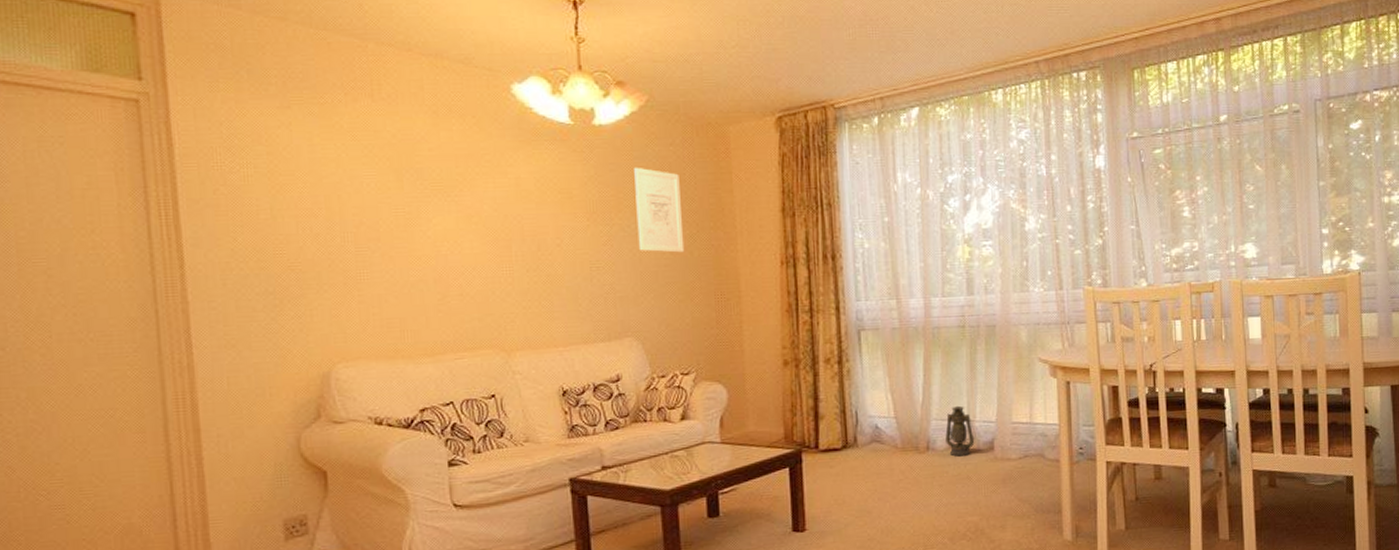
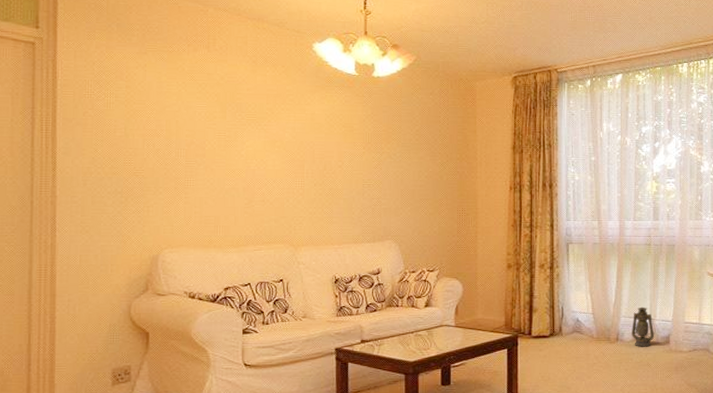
wall art: present [634,167,685,253] -> none [401,109,437,177]

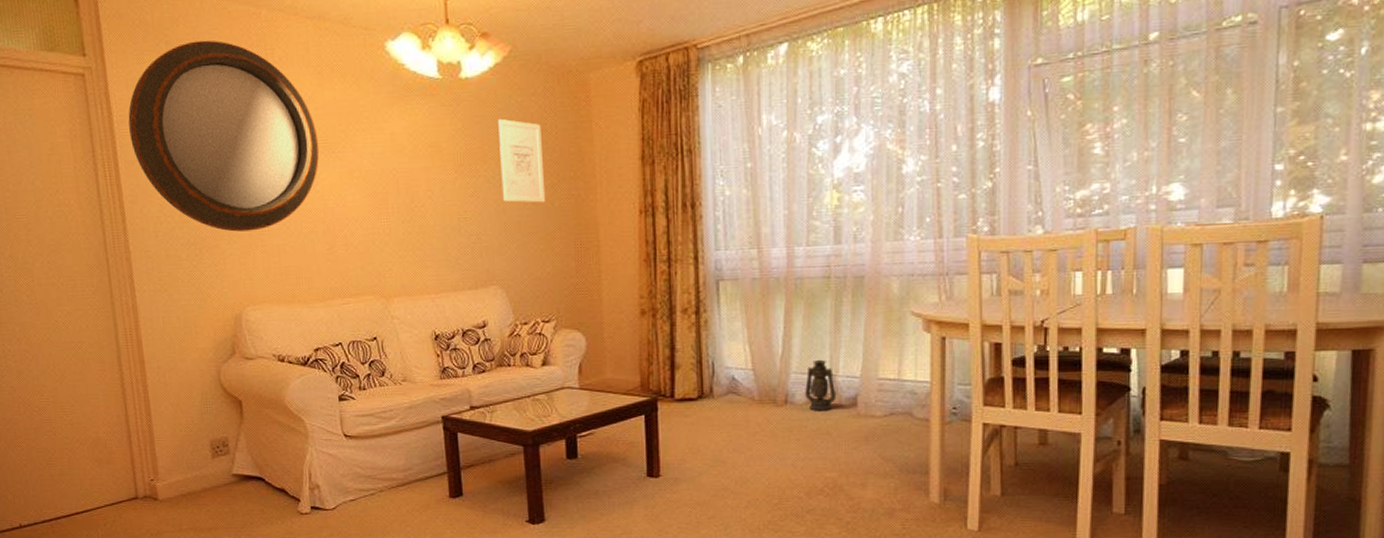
home mirror: none [72,26,248,185] -> present [128,40,320,232]
wall art: none [401,109,437,177] -> present [498,118,546,203]

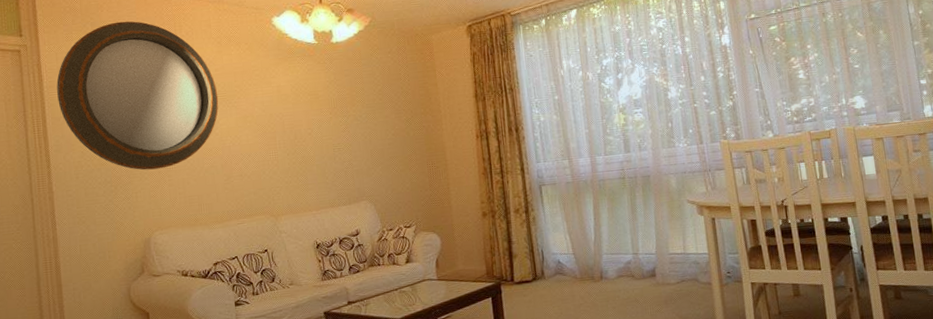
wall art: present [498,118,546,203] -> none [363,71,403,134]
lantern: present [805,359,838,411] -> none [615,242,640,284]

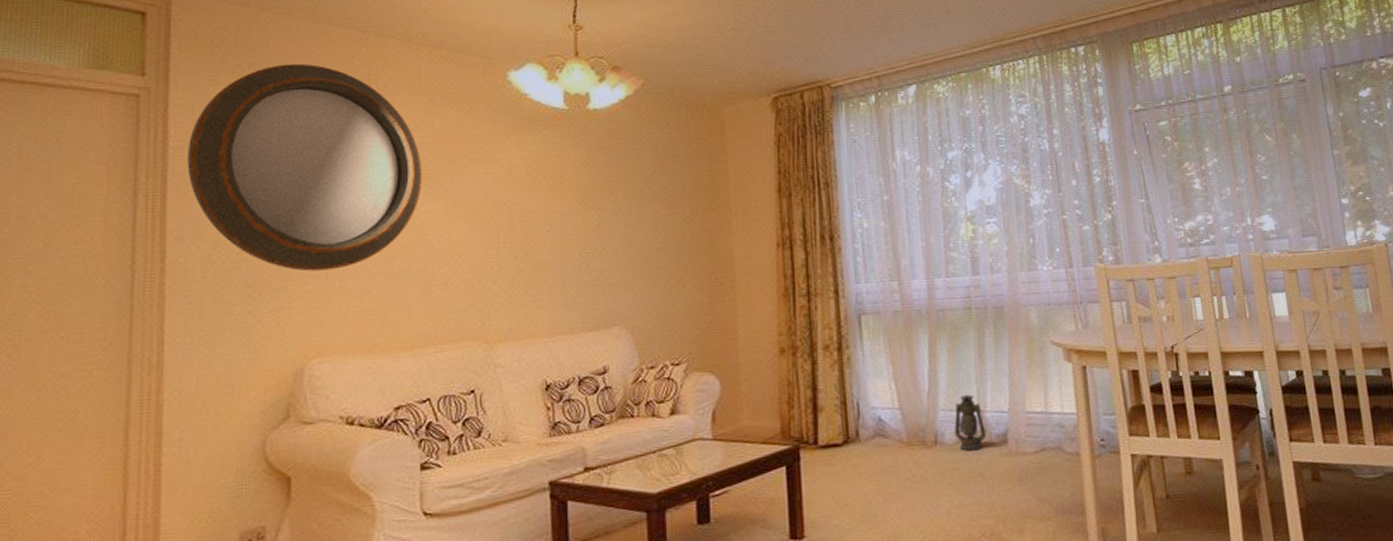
lantern: none [615,242,640,284] -> present [954,394,988,451]

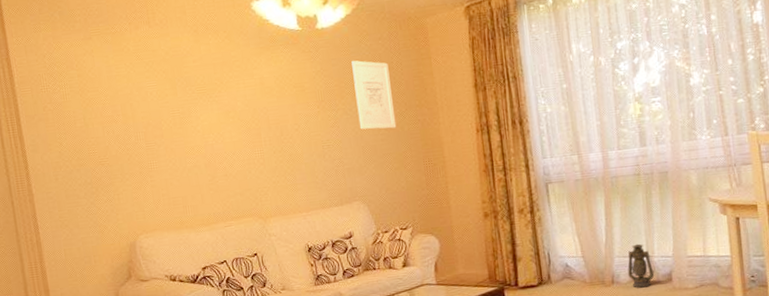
home mirror: present [187,63,423,271] -> none [27,9,199,171]
wall art: none [628,150,678,237] -> present [351,60,397,130]

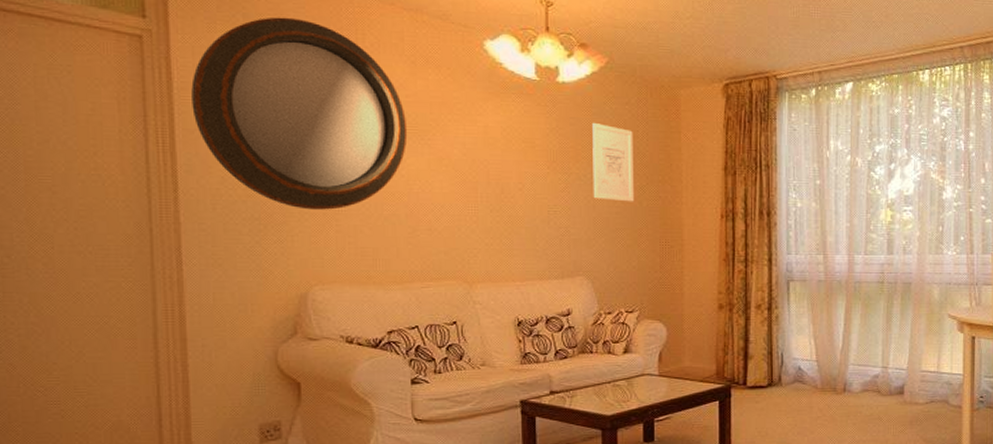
home mirror: none [27,9,199,171] -> present [191,17,408,210]
lantern: present [627,243,656,288] -> none [861,353,888,399]

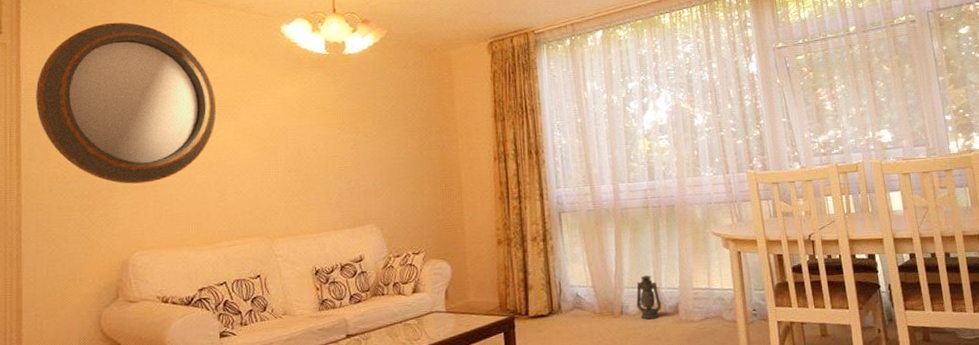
wall art: present [592,122,635,202] -> none [376,85,416,153]
lantern: none [861,353,888,399] -> present [636,275,663,320]

